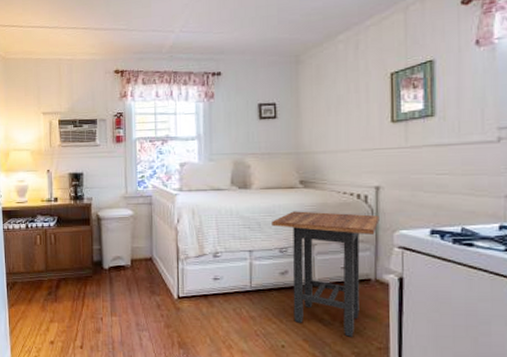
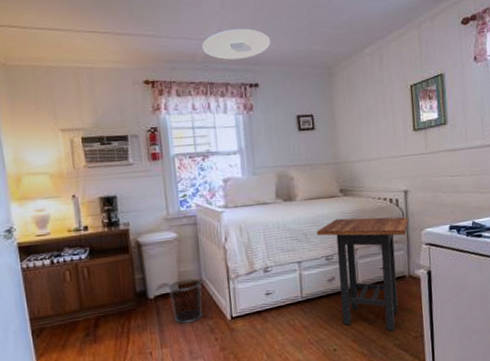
waste bin: none [121,255,152,296] -> present [168,278,202,324]
ceiling light: none [168,19,237,50] -> present [201,29,271,60]

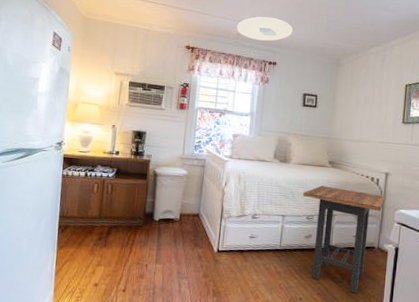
waste bin: present [168,278,202,324] -> none [171,210,199,248]

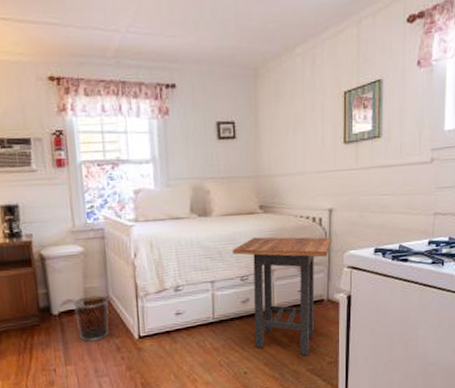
waste bin: none [171,210,199,248] -> present [73,295,109,342]
ceiling light: present [236,16,293,41] -> none [113,20,192,56]

